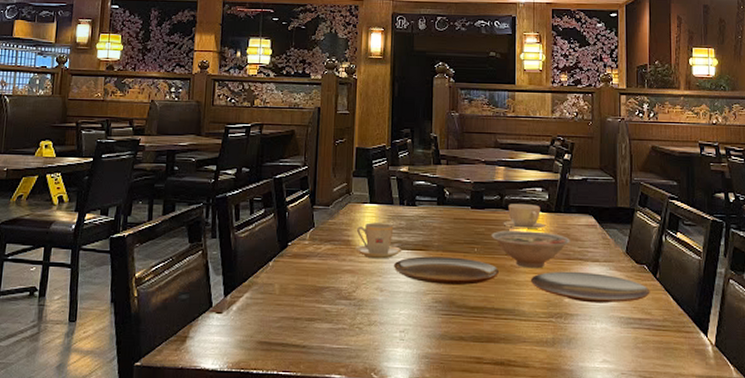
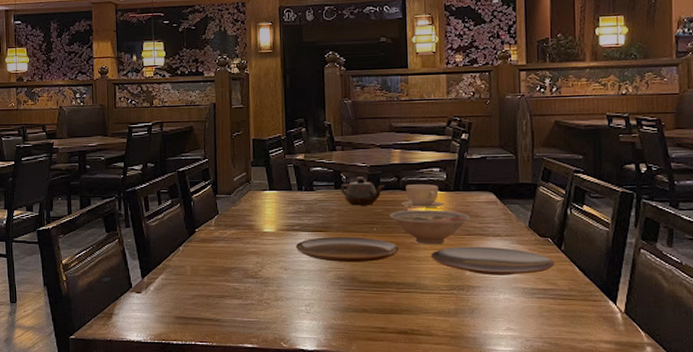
teacup: present [355,223,402,259] -> none [258,208,303,241]
teapot: none [442,193,488,224] -> present [340,177,385,206]

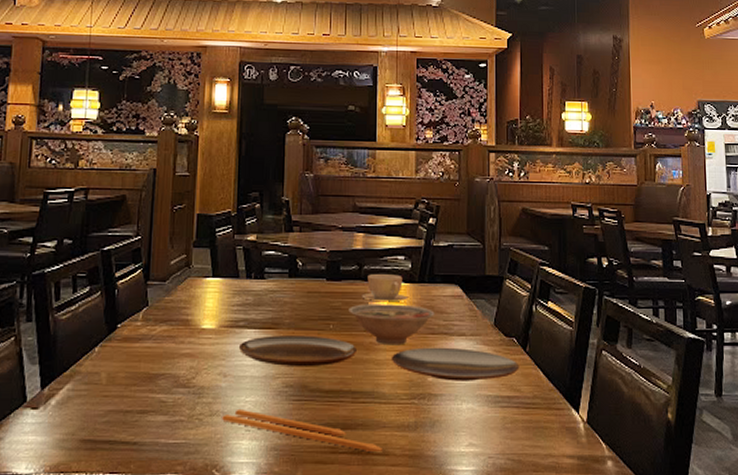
chopsticks: none [286,295,426,333] -> present [222,408,382,453]
teapot: present [340,177,385,206] -> none [294,264,345,298]

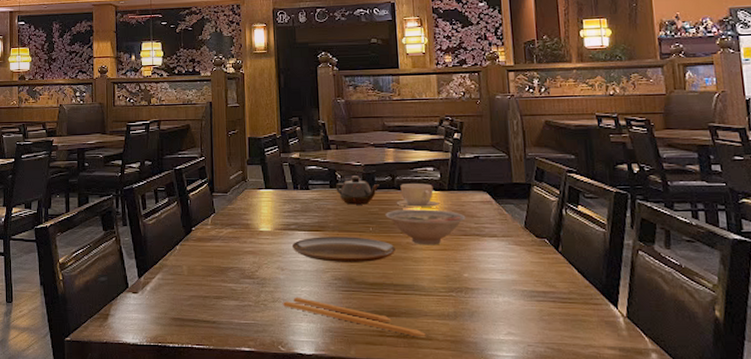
teapot: none [294,264,345,298] -> present [335,176,379,205]
plate: present [391,347,520,381] -> none [427,247,553,277]

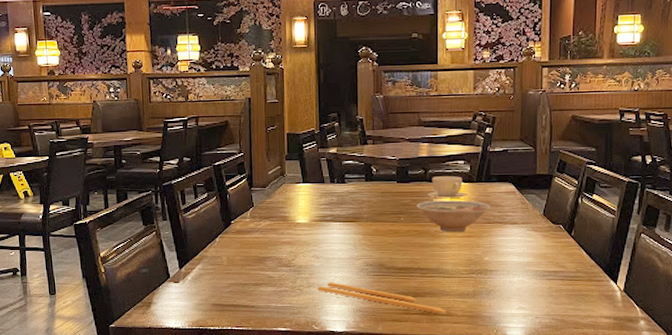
plate: present [291,237,396,262] -> none [327,226,425,250]
teapot: present [335,176,379,205] -> none [370,169,412,197]

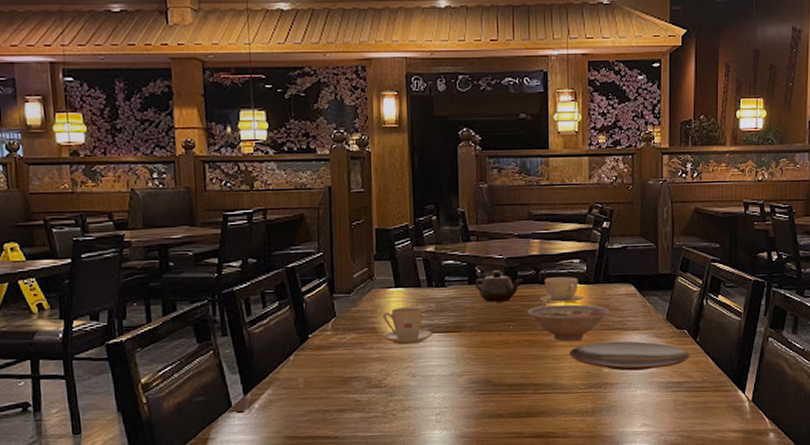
teacup: none [292,200,335,231] -> present [382,307,434,345]
chopsticks: present [317,281,447,314] -> none [414,403,563,436]
teapot: none [370,169,412,197] -> present [474,270,522,302]
plate: none [453,233,565,260] -> present [568,341,690,371]

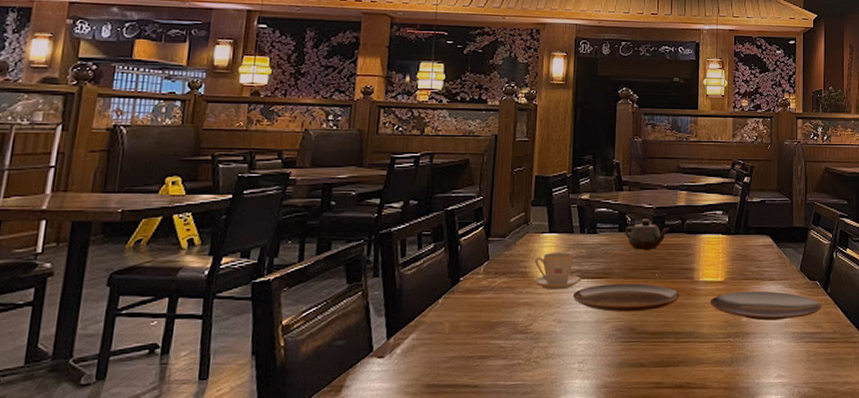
plate: none [424,336,537,365] -> present [572,283,680,312]
soup bowl: present [527,304,610,342] -> none [672,253,749,291]
teacup: present [539,277,584,302] -> none [684,227,725,251]

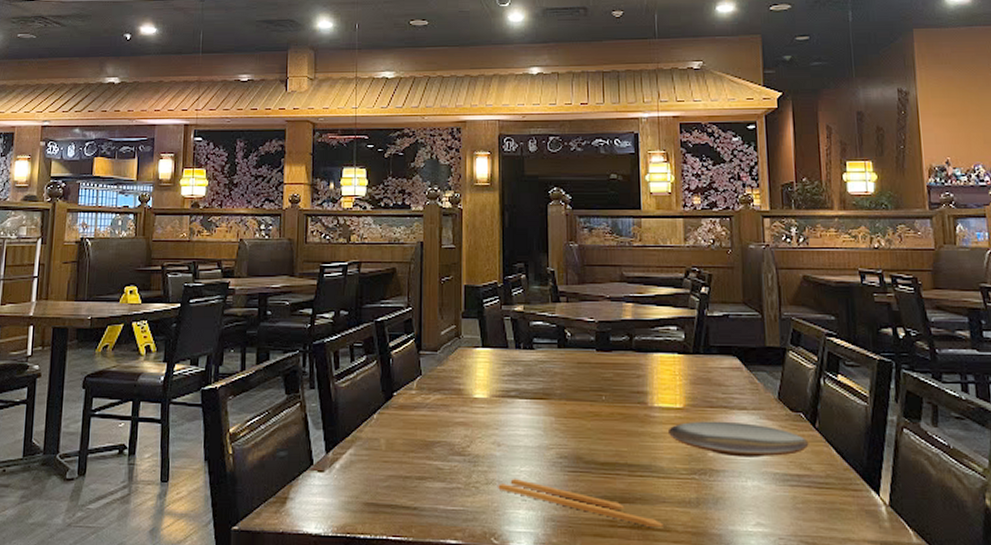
teacup: present [533,252,582,290] -> none [468,369,521,410]
chopsticks: none [557,351,702,387] -> present [498,478,663,528]
plate: present [572,283,680,312] -> none [510,406,632,437]
teapot: present [624,219,669,250] -> none [563,334,615,369]

